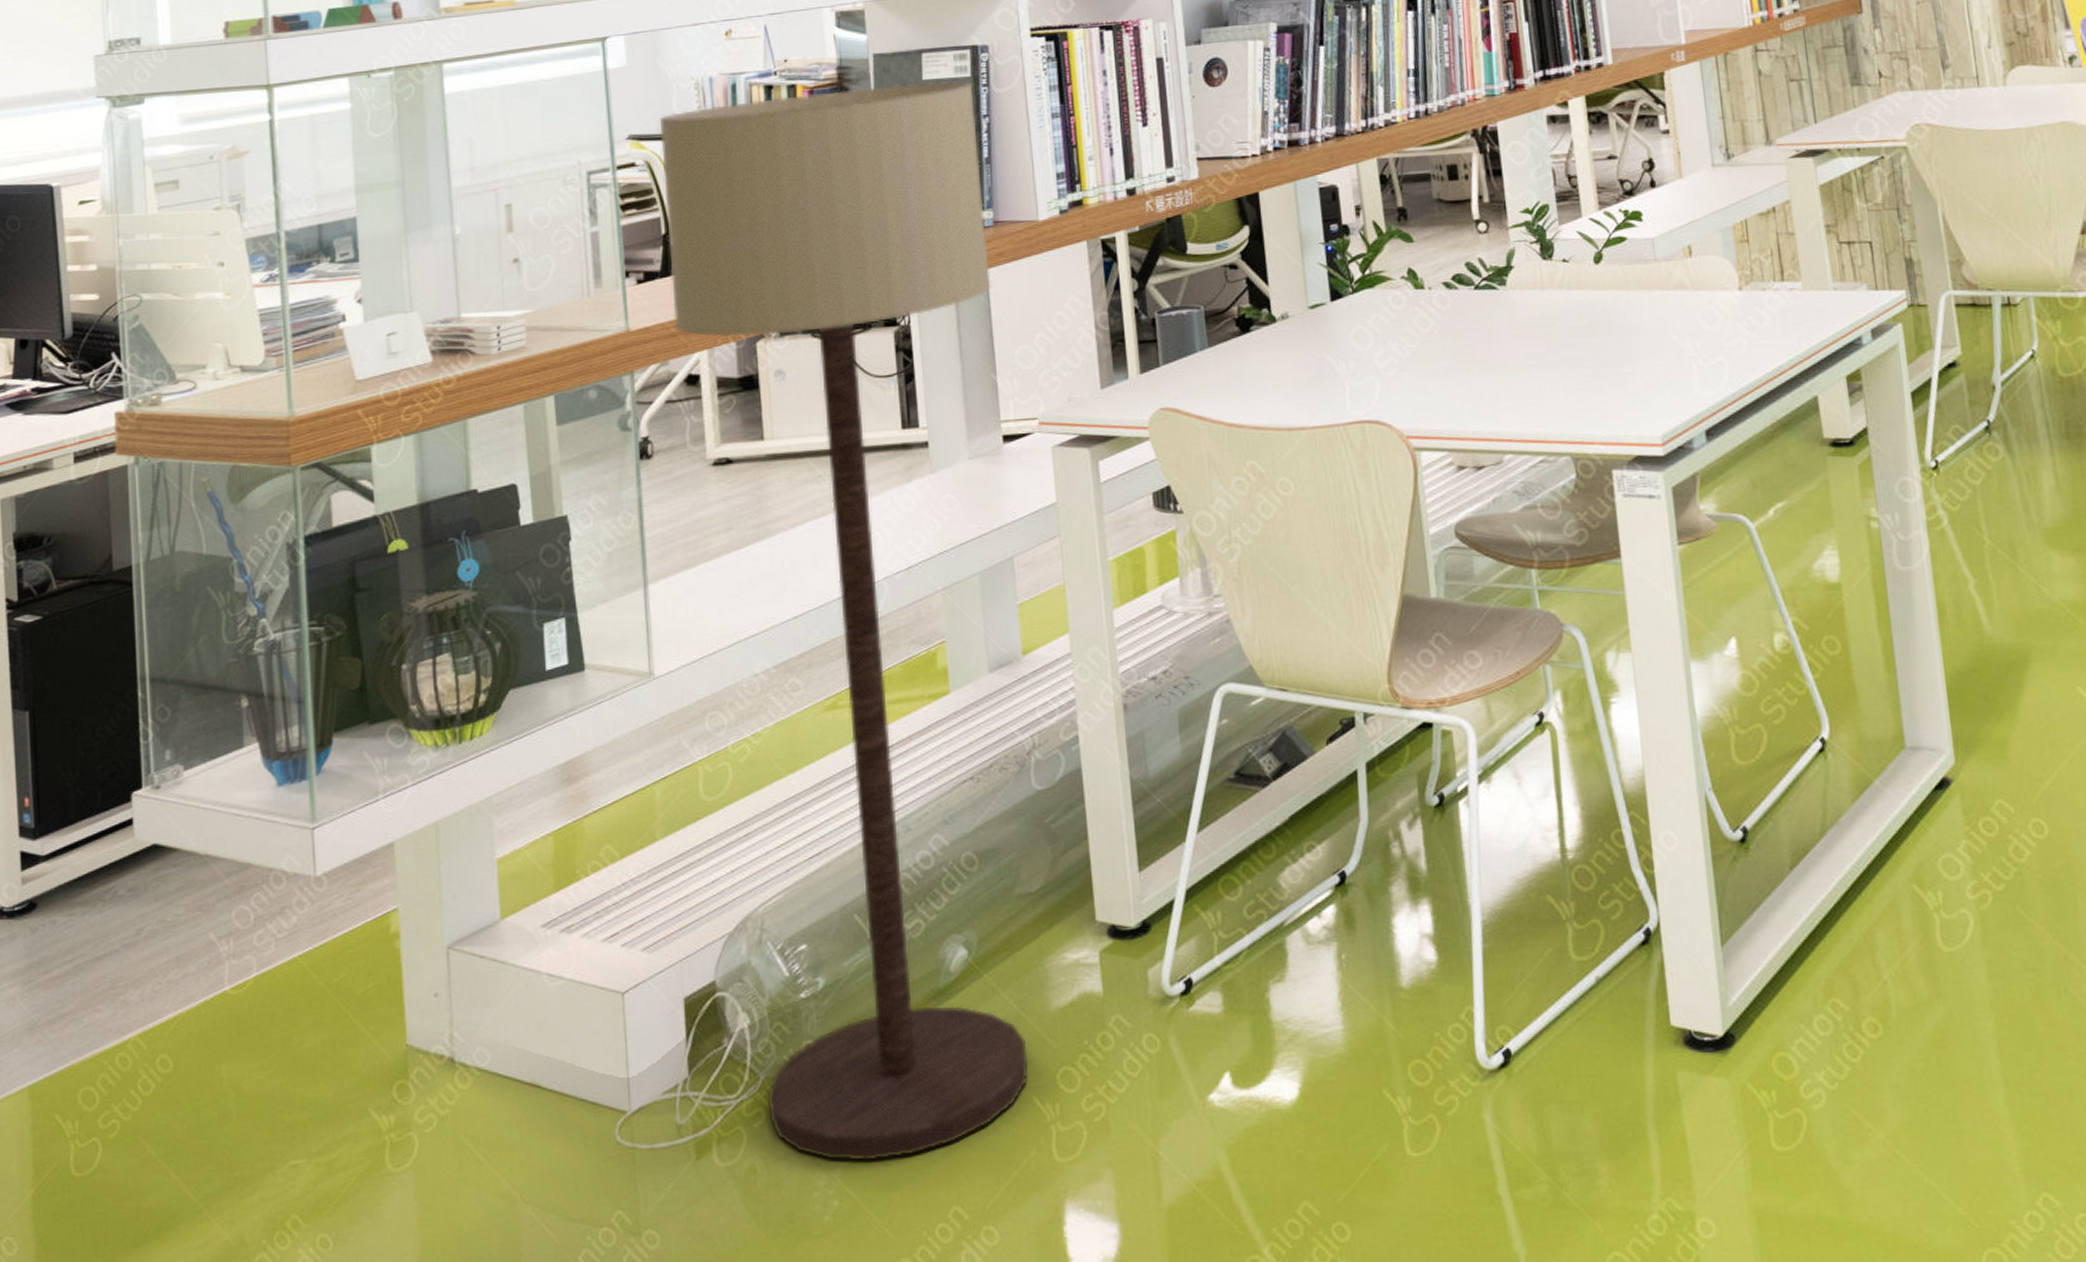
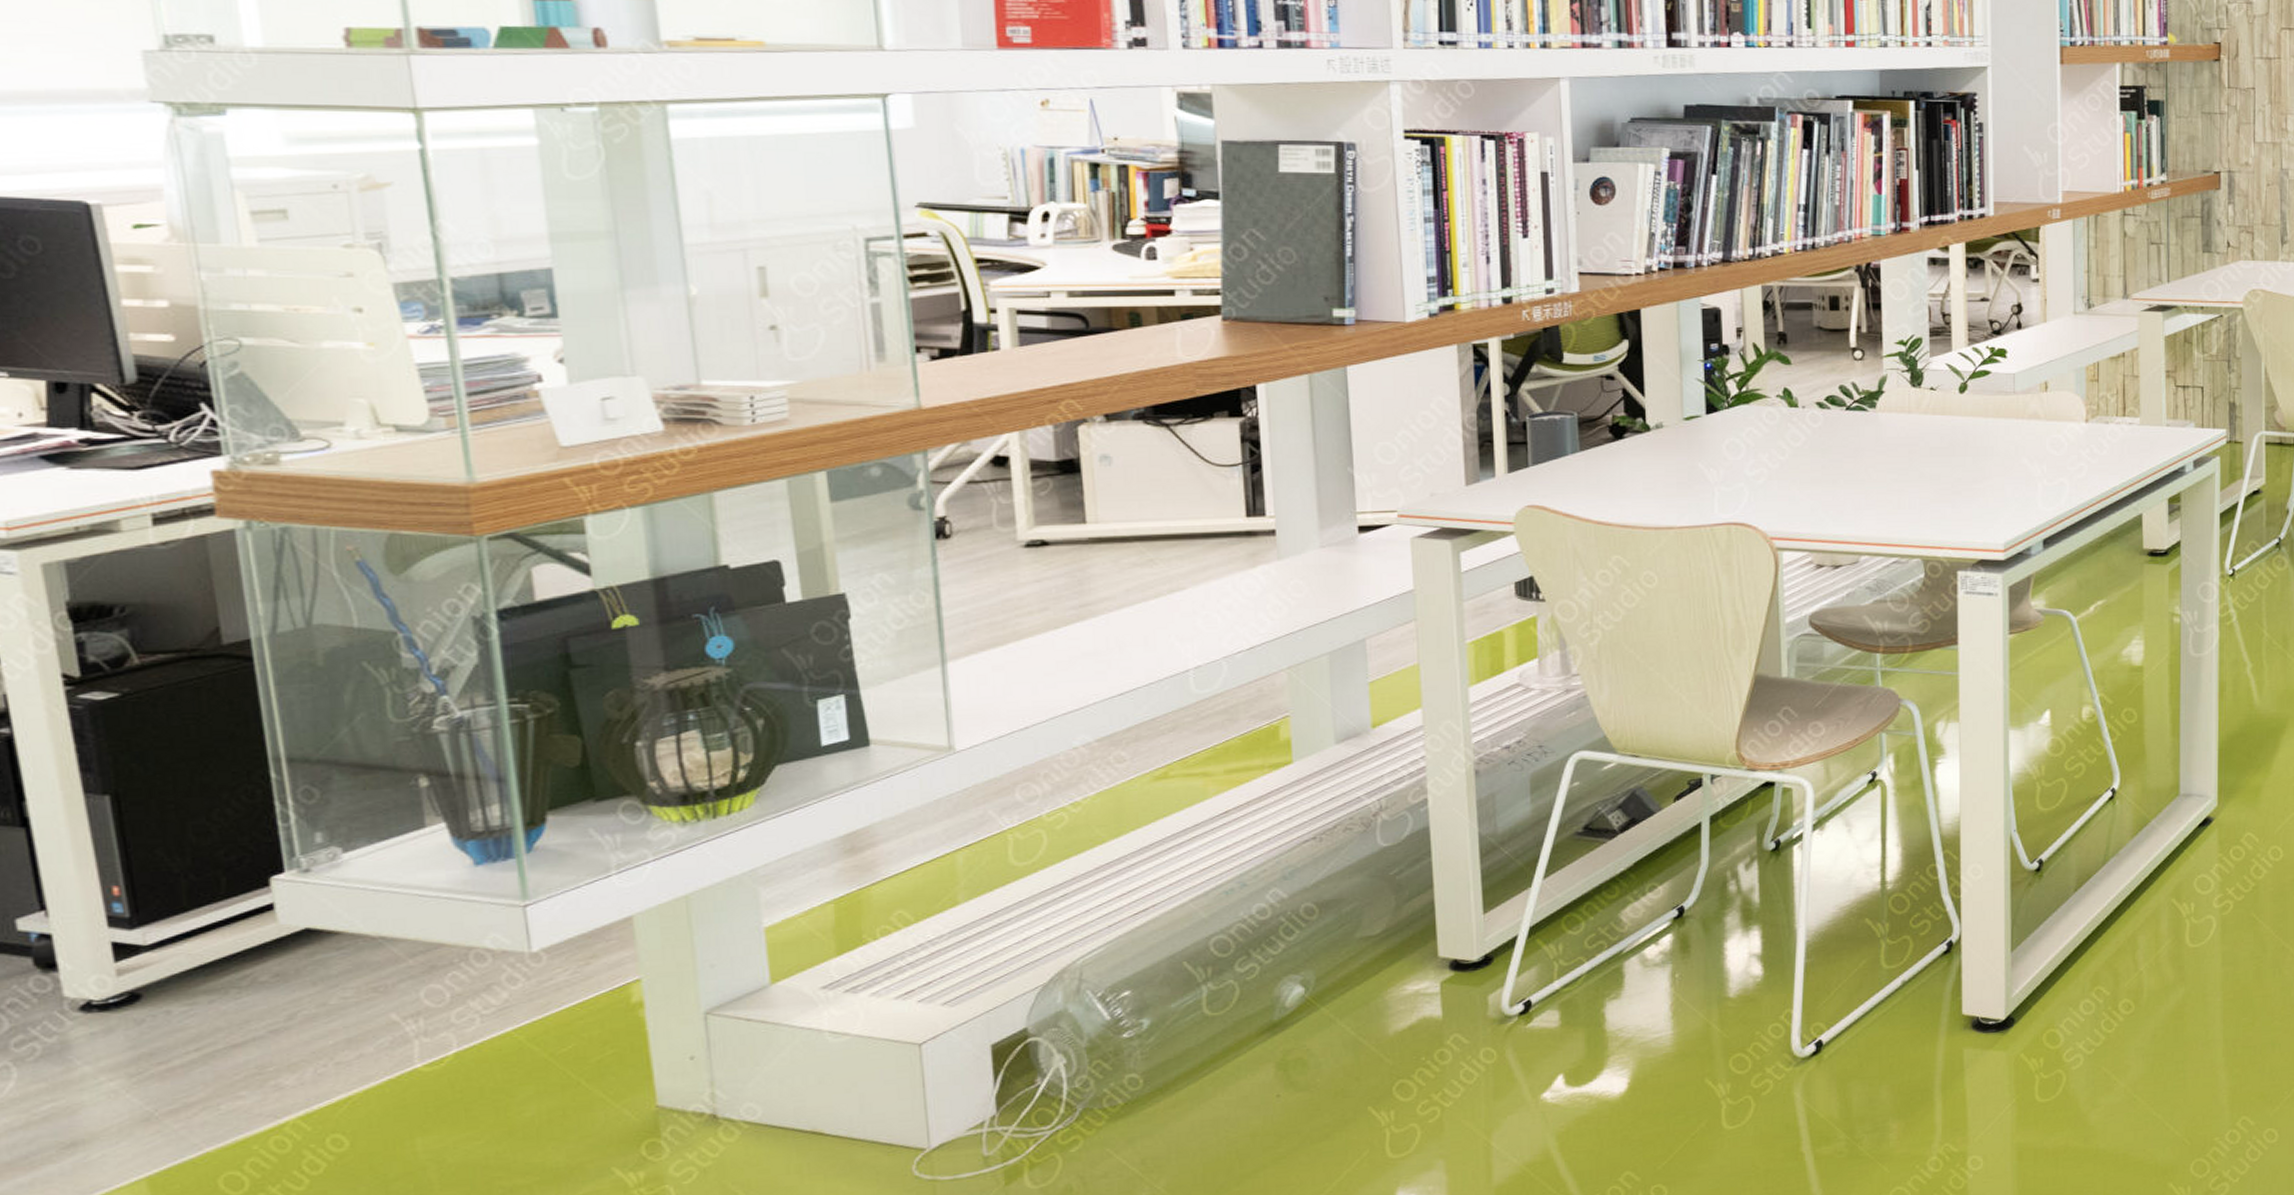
floor lamp: present [660,81,1029,1161] -> none [958,175,1364,1174]

